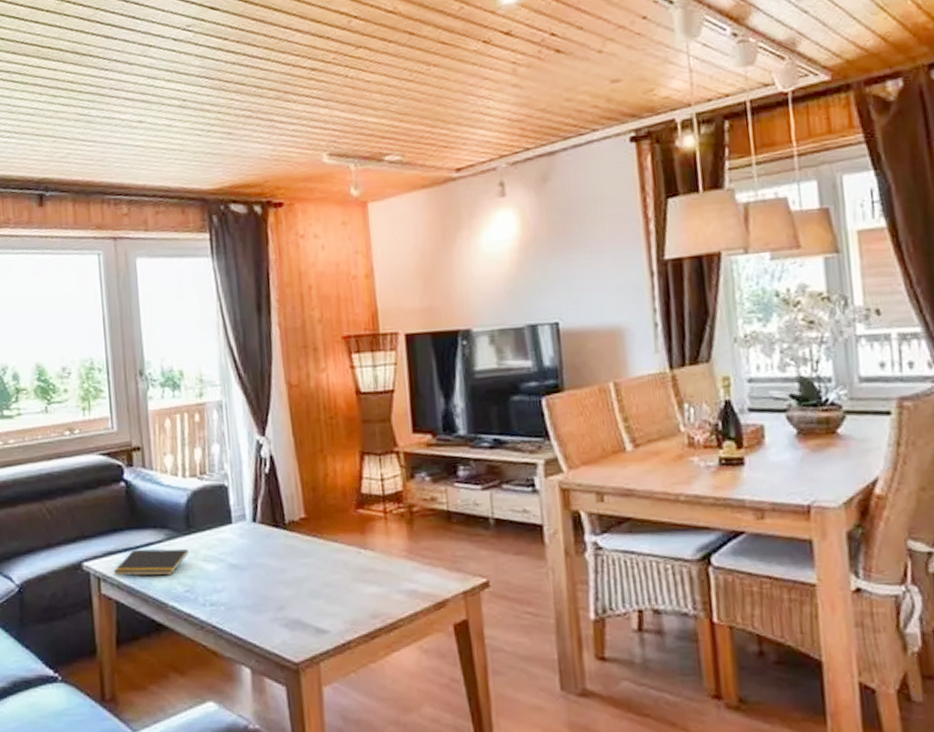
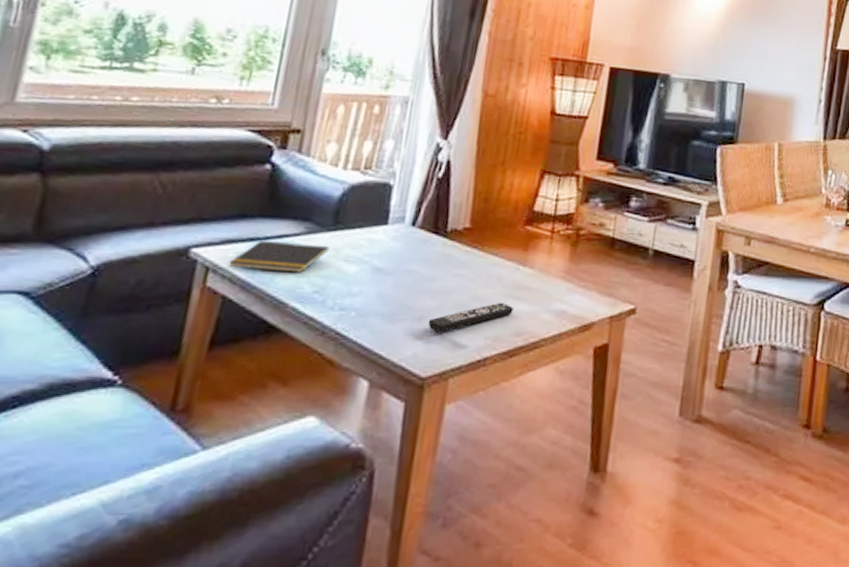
remote control: none [288,587,365,620] -> present [428,303,514,332]

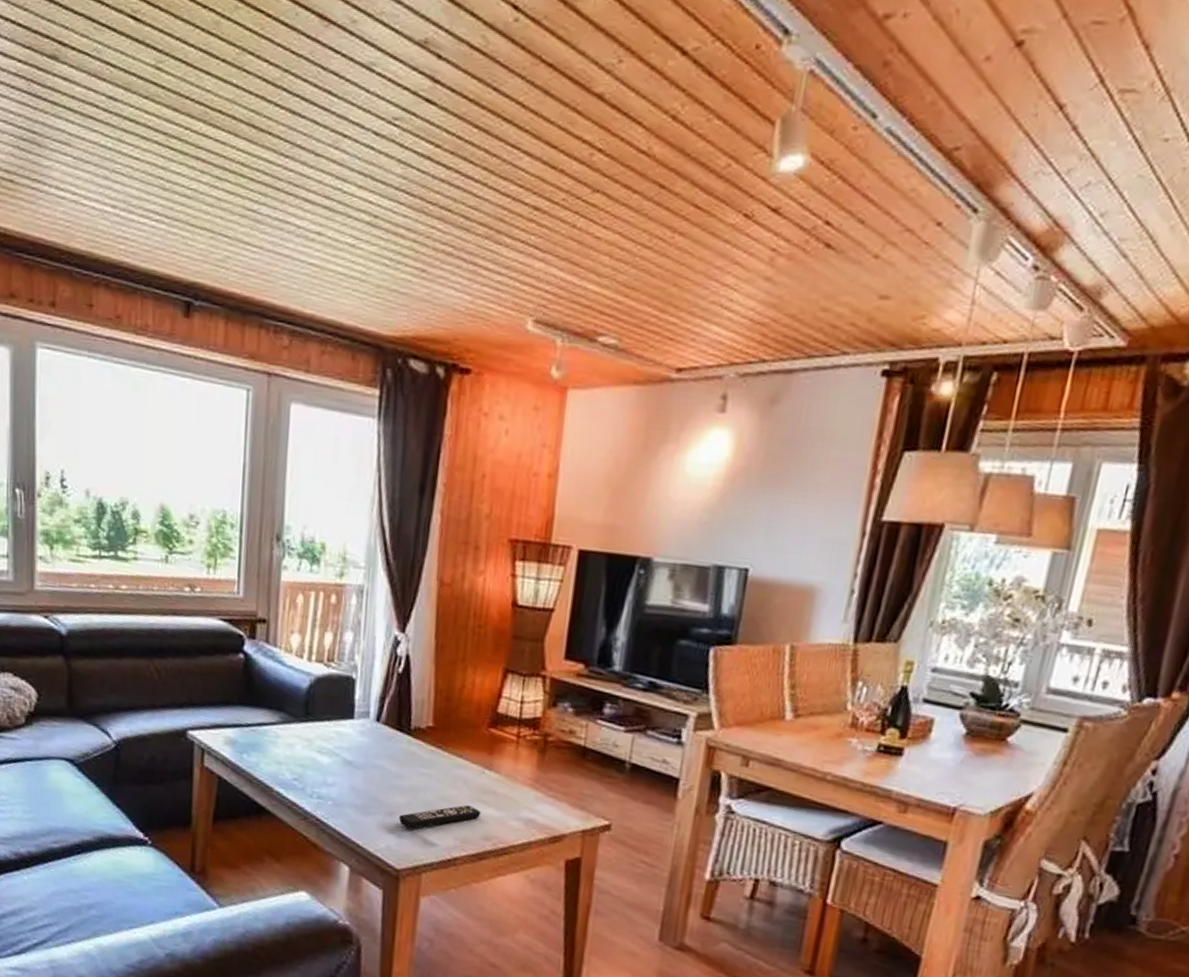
notepad: present [228,240,330,273] -> none [219,727,303,760]

